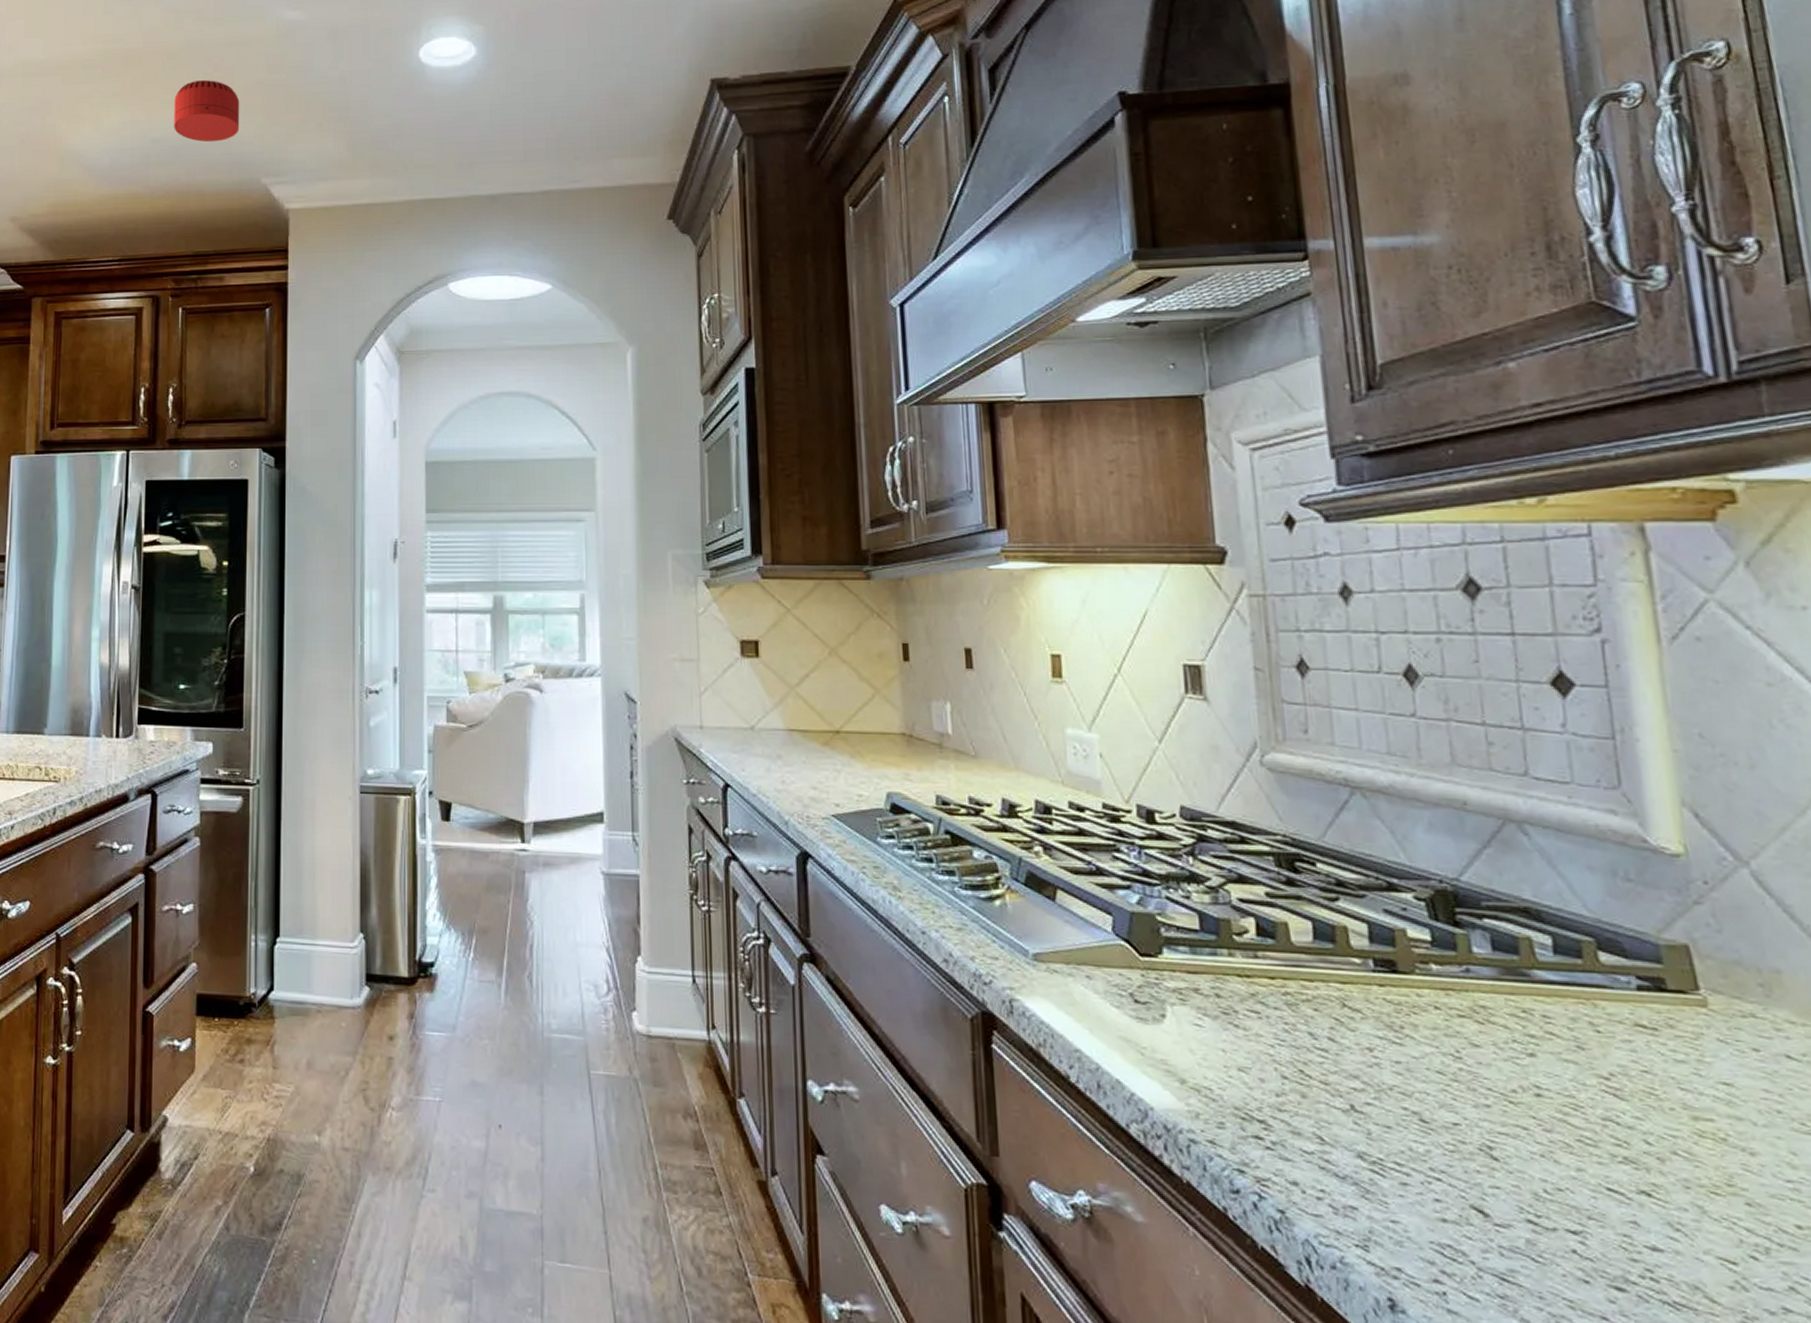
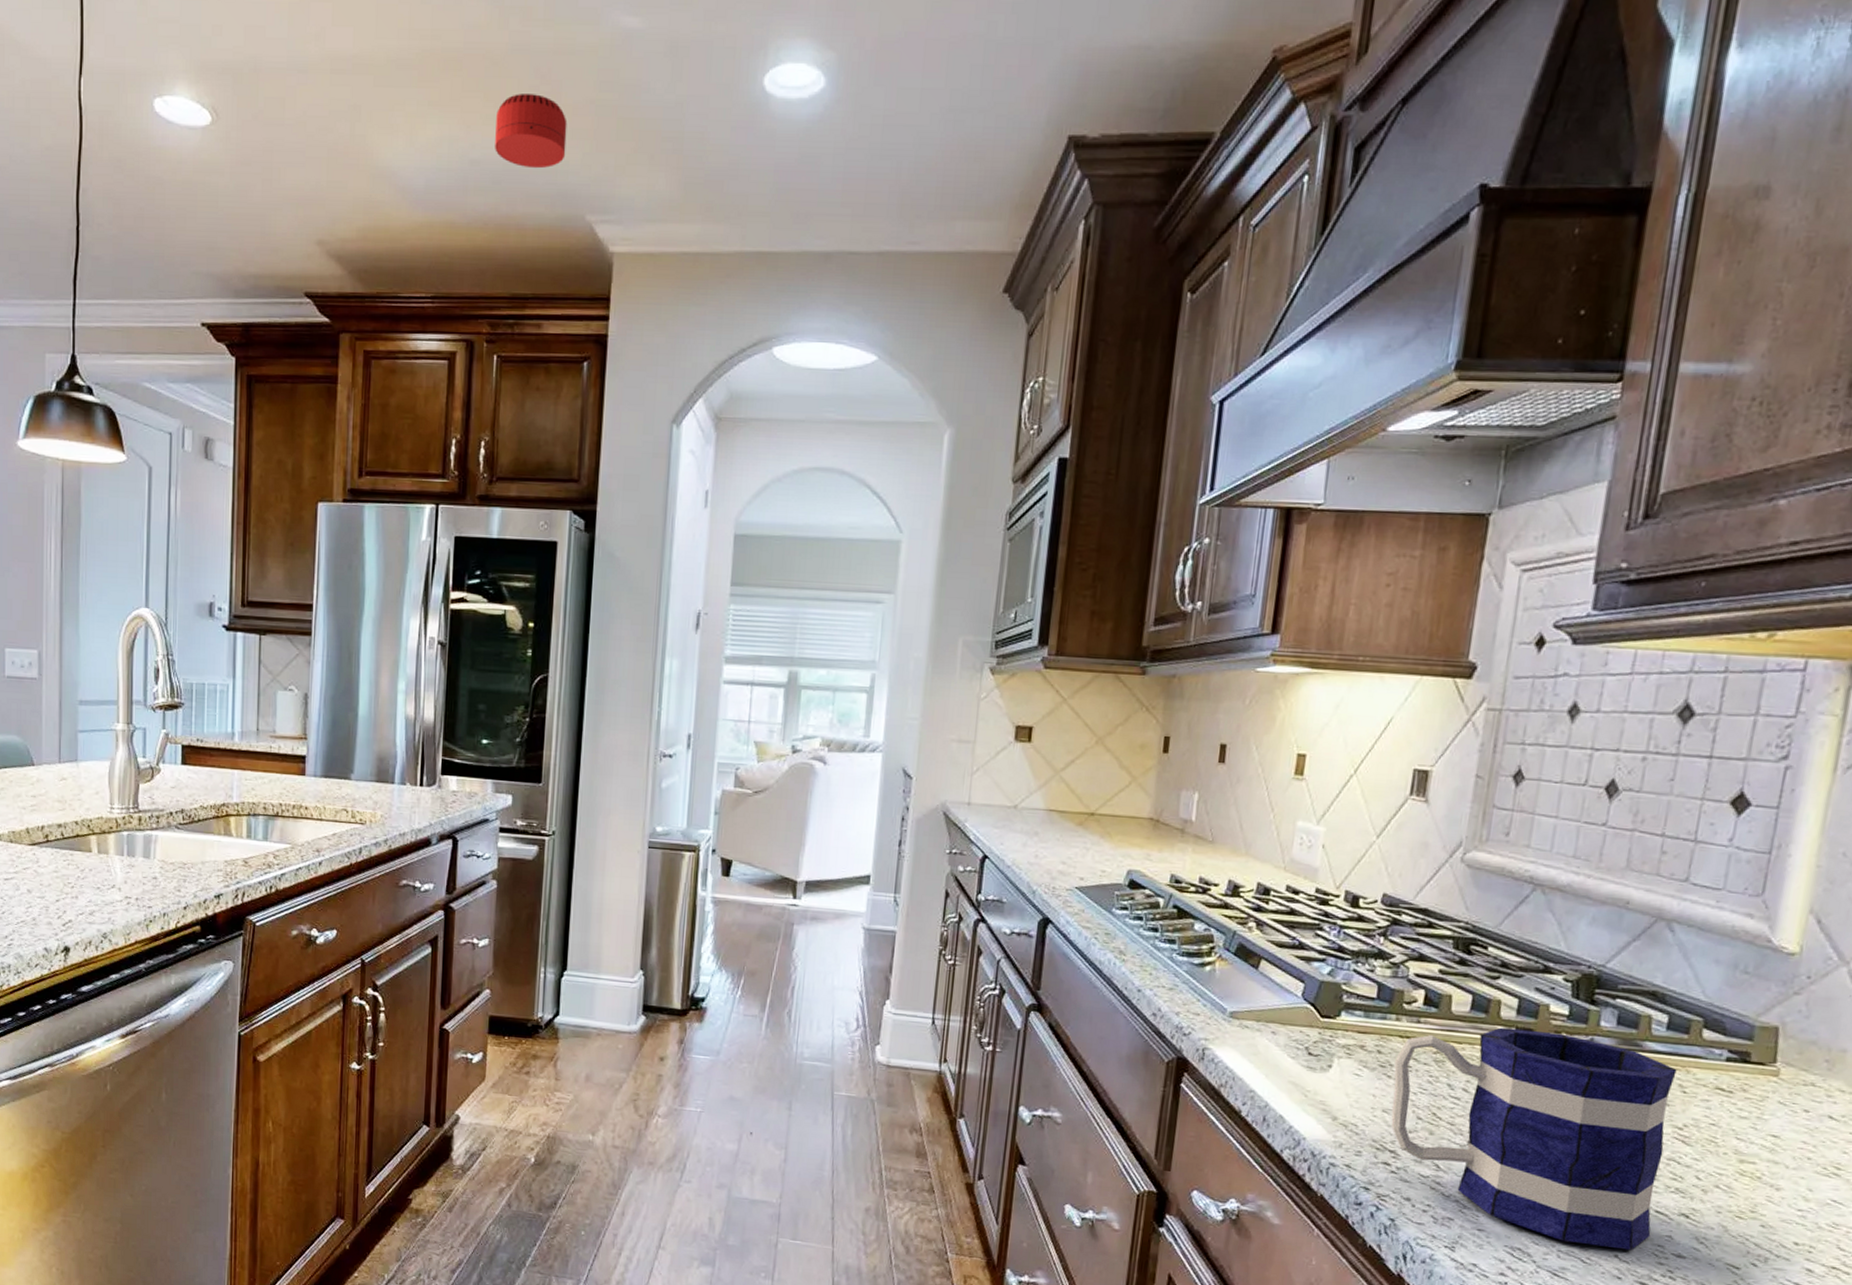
mug: none [1237,959,1610,1243] -> present [1391,1027,1677,1251]

